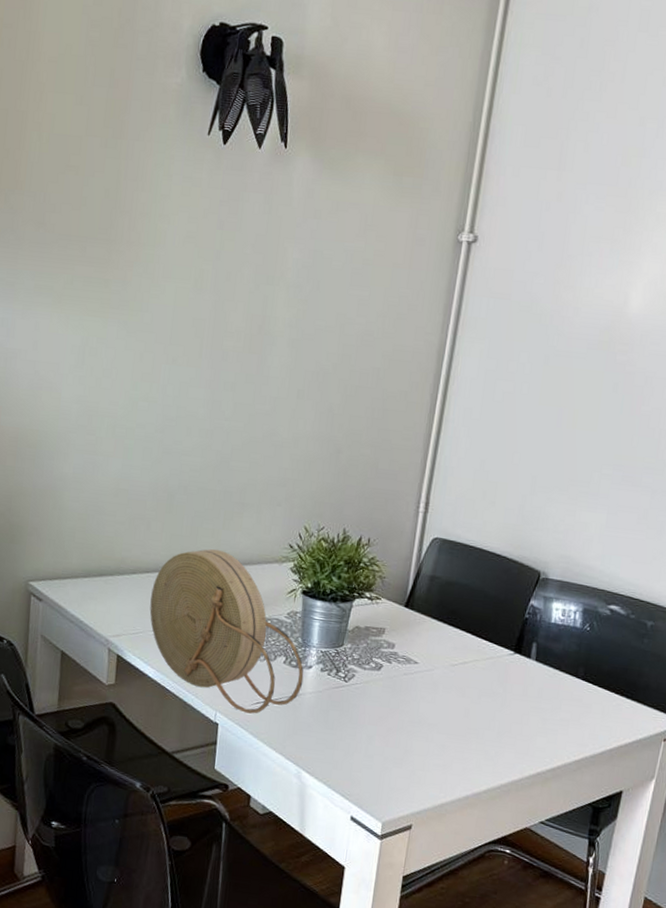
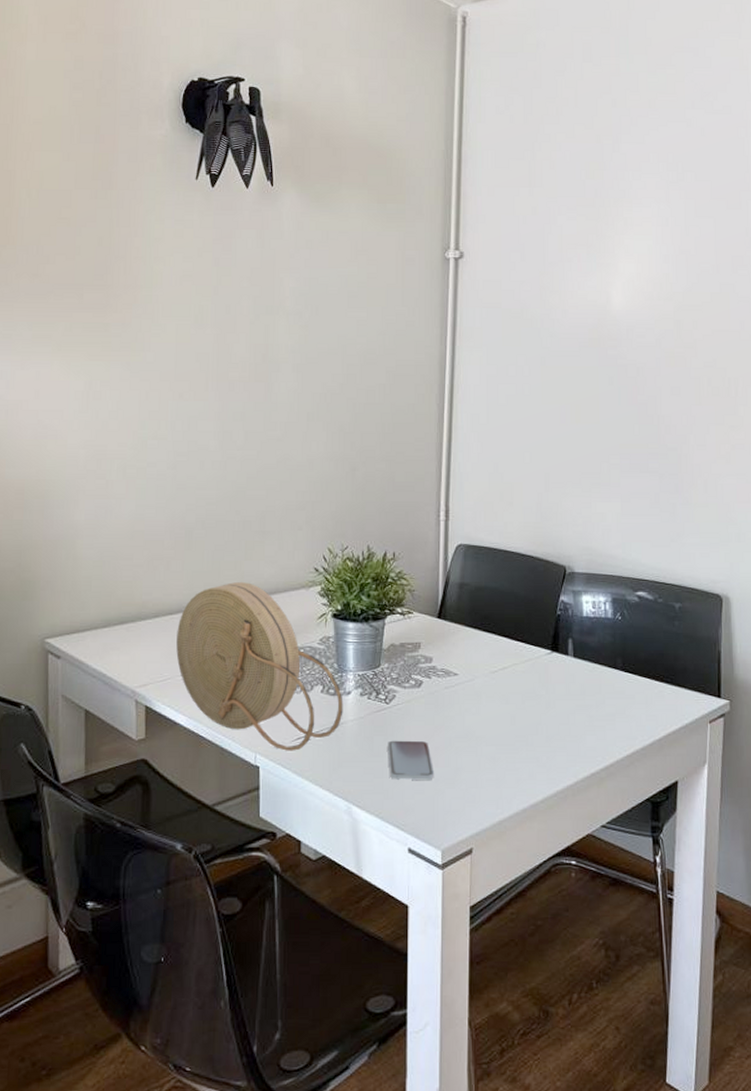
smartphone: none [340,716,384,757] -> present [388,740,433,780]

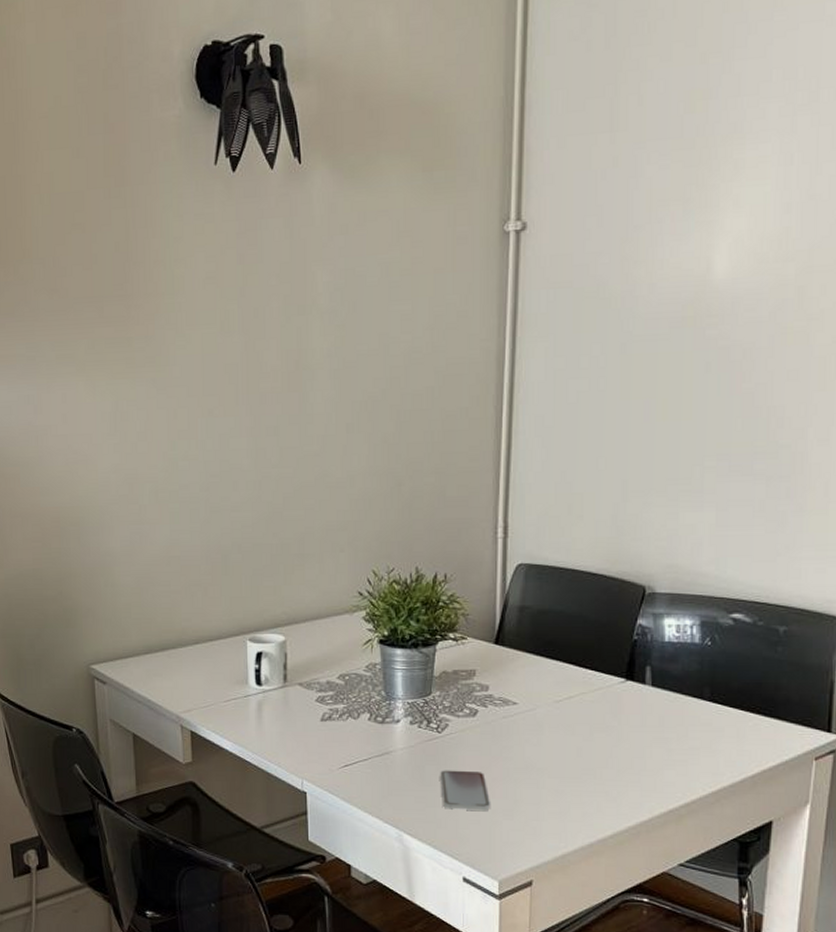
handbag: present [176,581,343,751] -> none [218,606,392,778]

